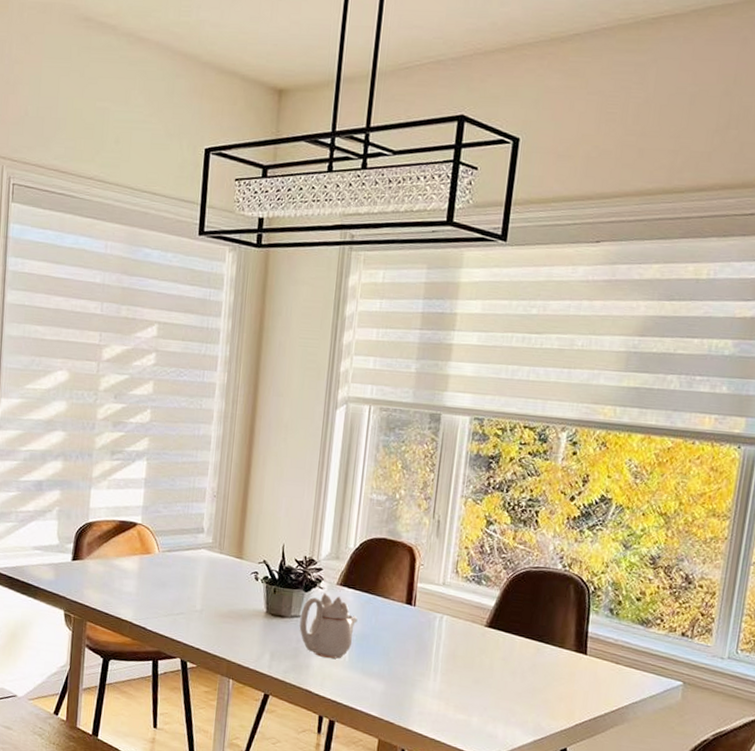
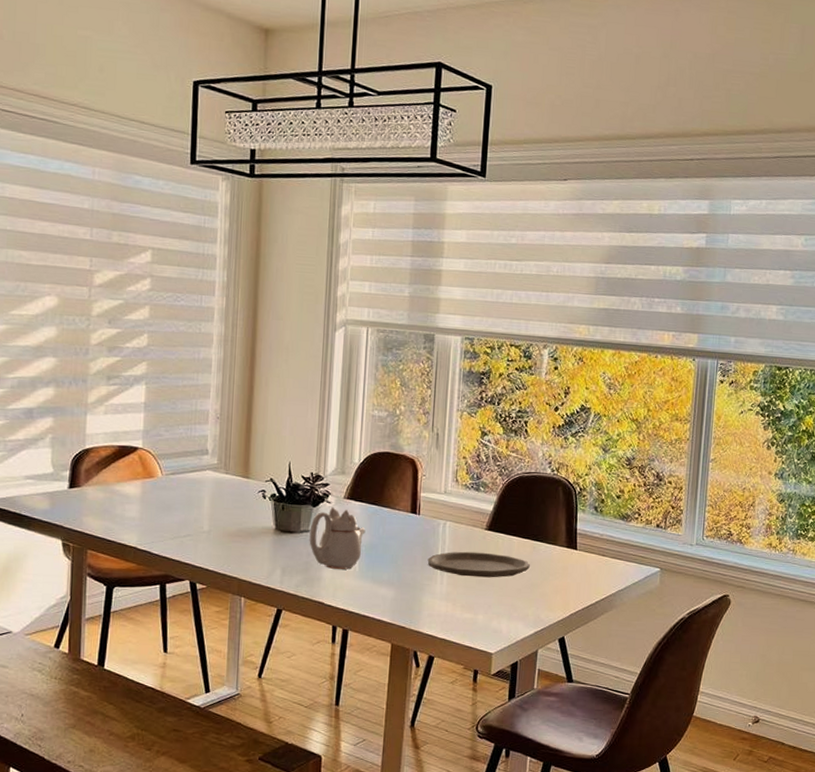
plate: none [420,647,533,679] -> present [427,551,530,578]

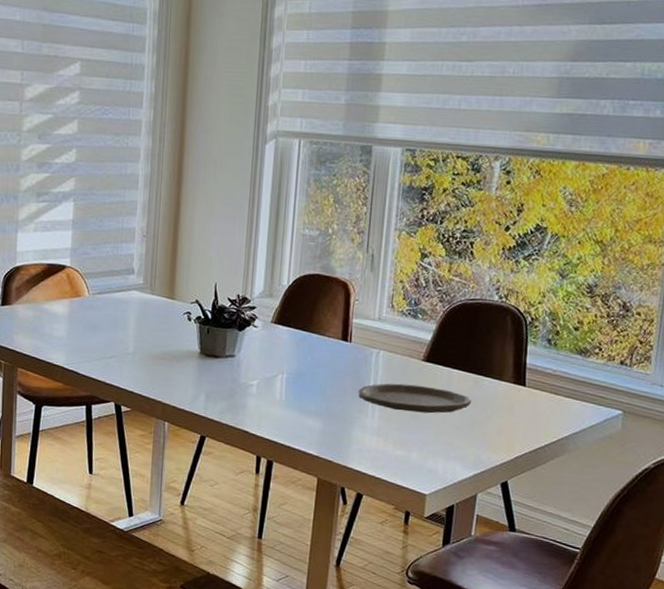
teapot: present [309,507,366,569] -> none [234,331,293,398]

